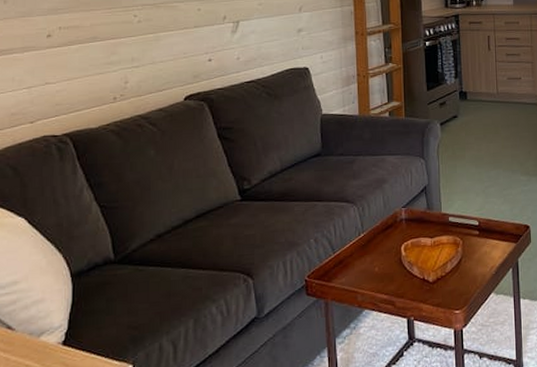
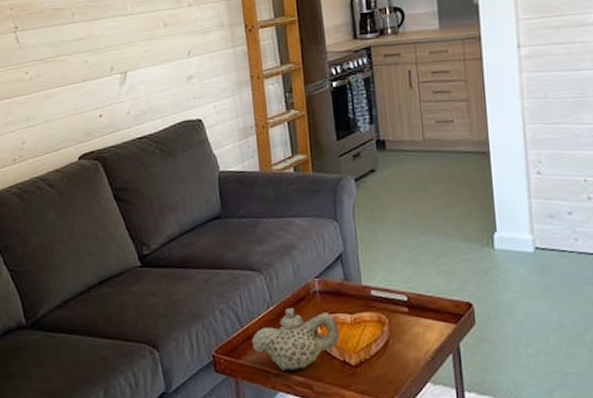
teapot: none [342,235,421,290] -> present [251,308,339,371]

